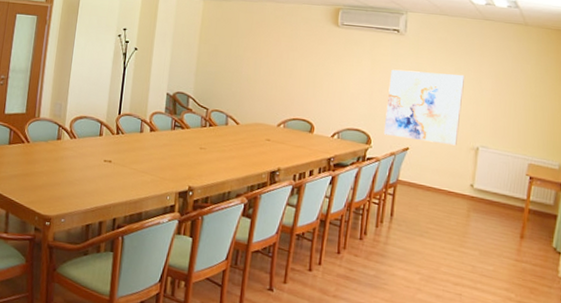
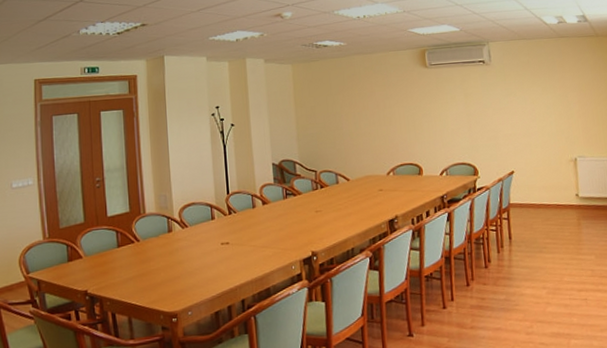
wall art: present [383,69,464,146] -> none [484,92,557,163]

